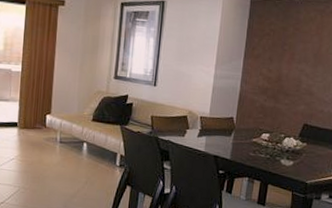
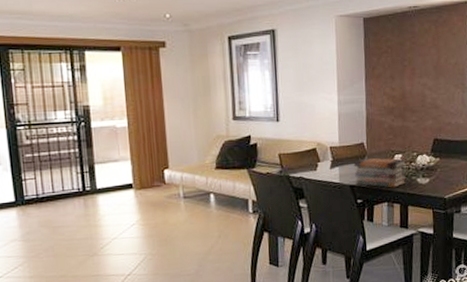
book stack: none [219,132,273,165] -> present [353,157,407,188]

